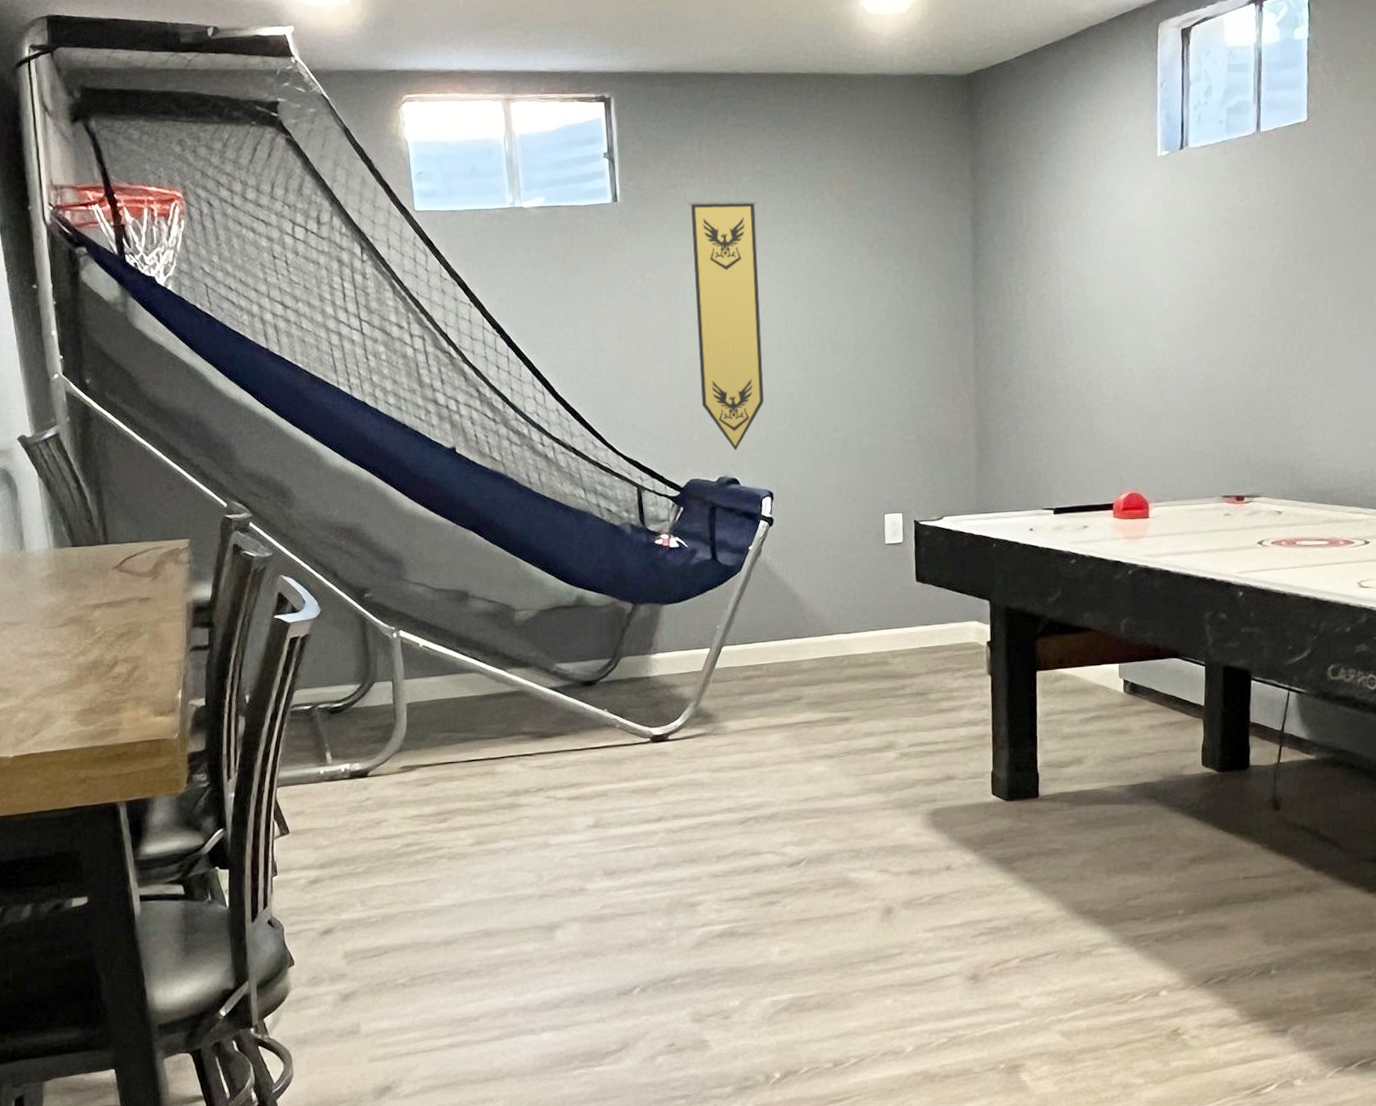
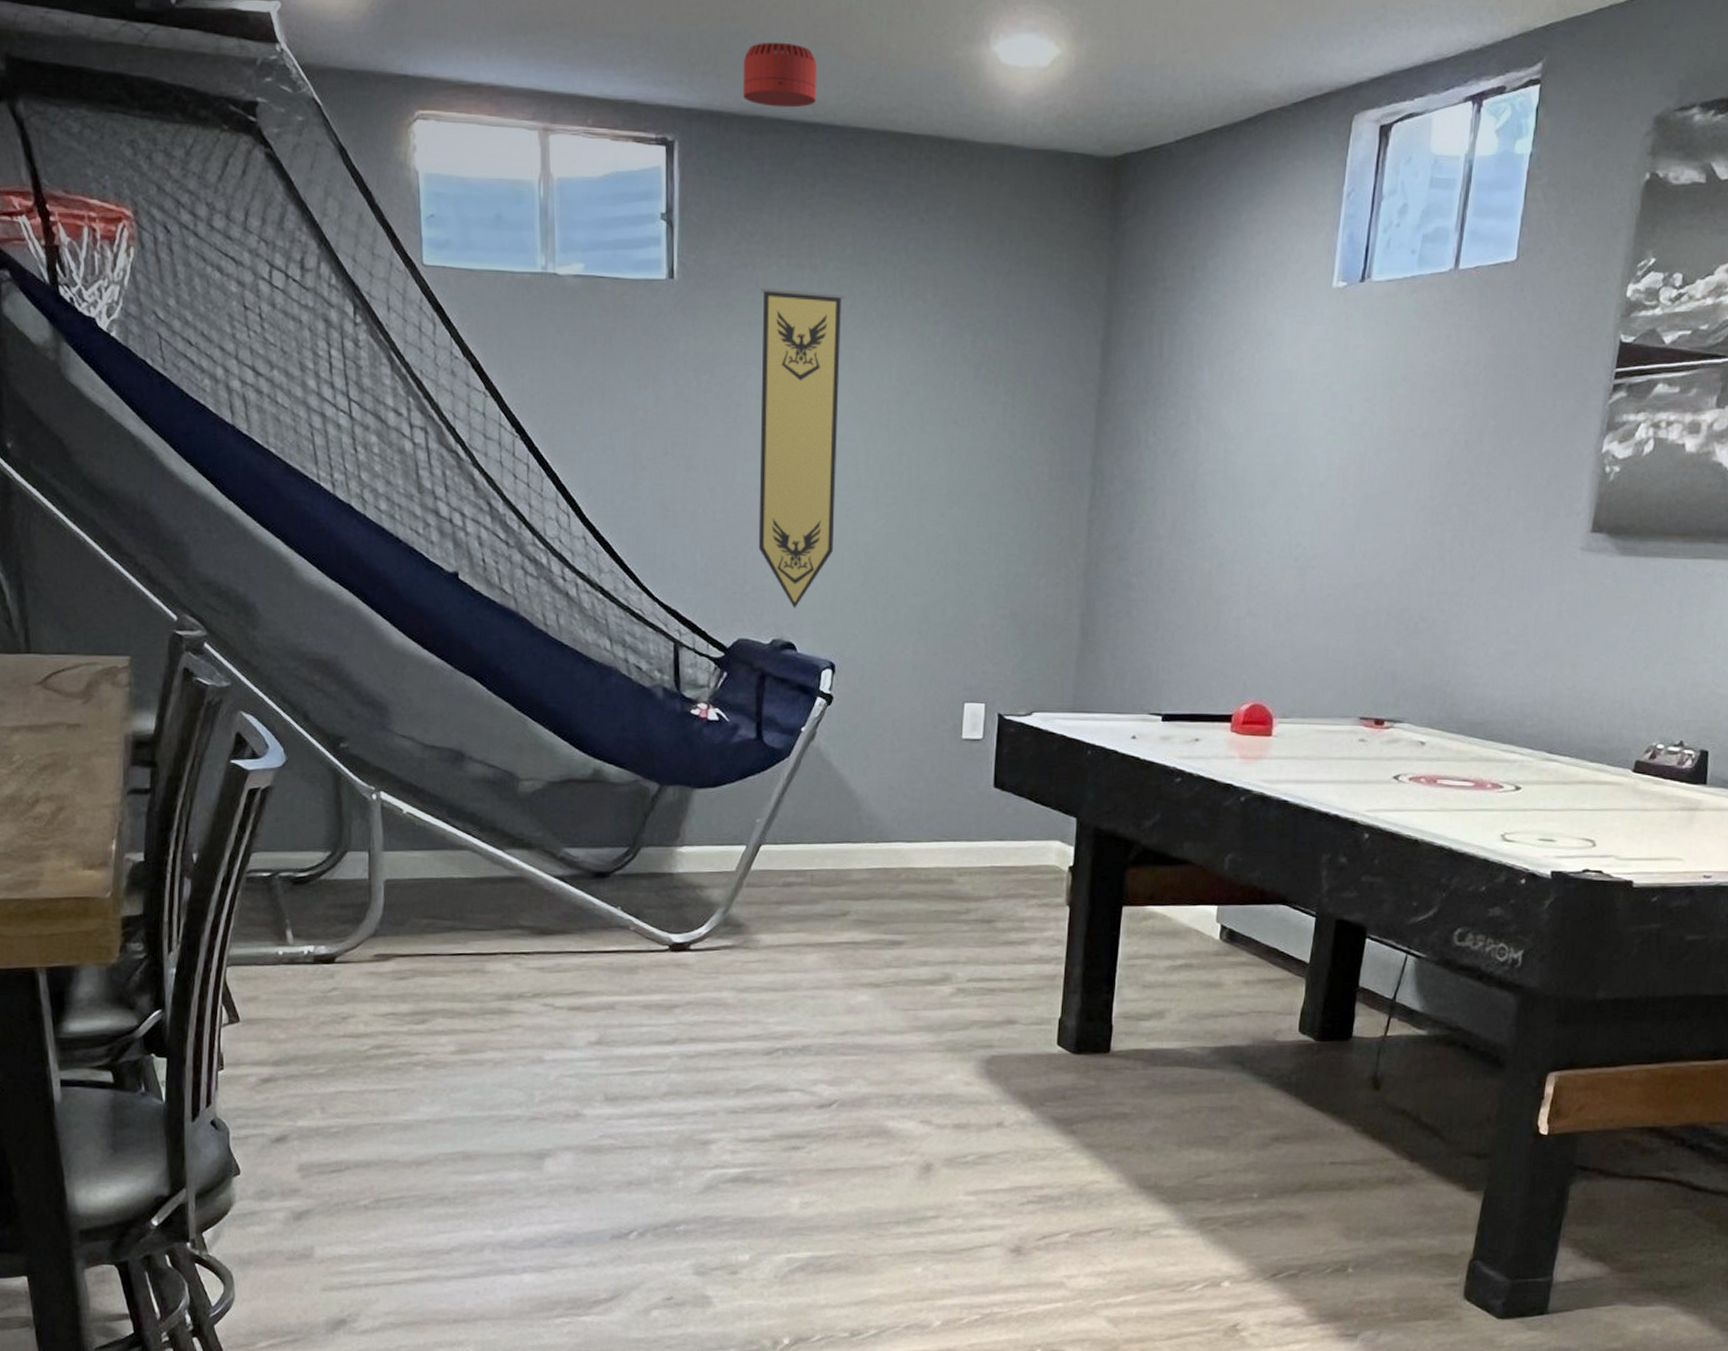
smoke detector: none [661,15,722,65] -> present [742,42,818,108]

